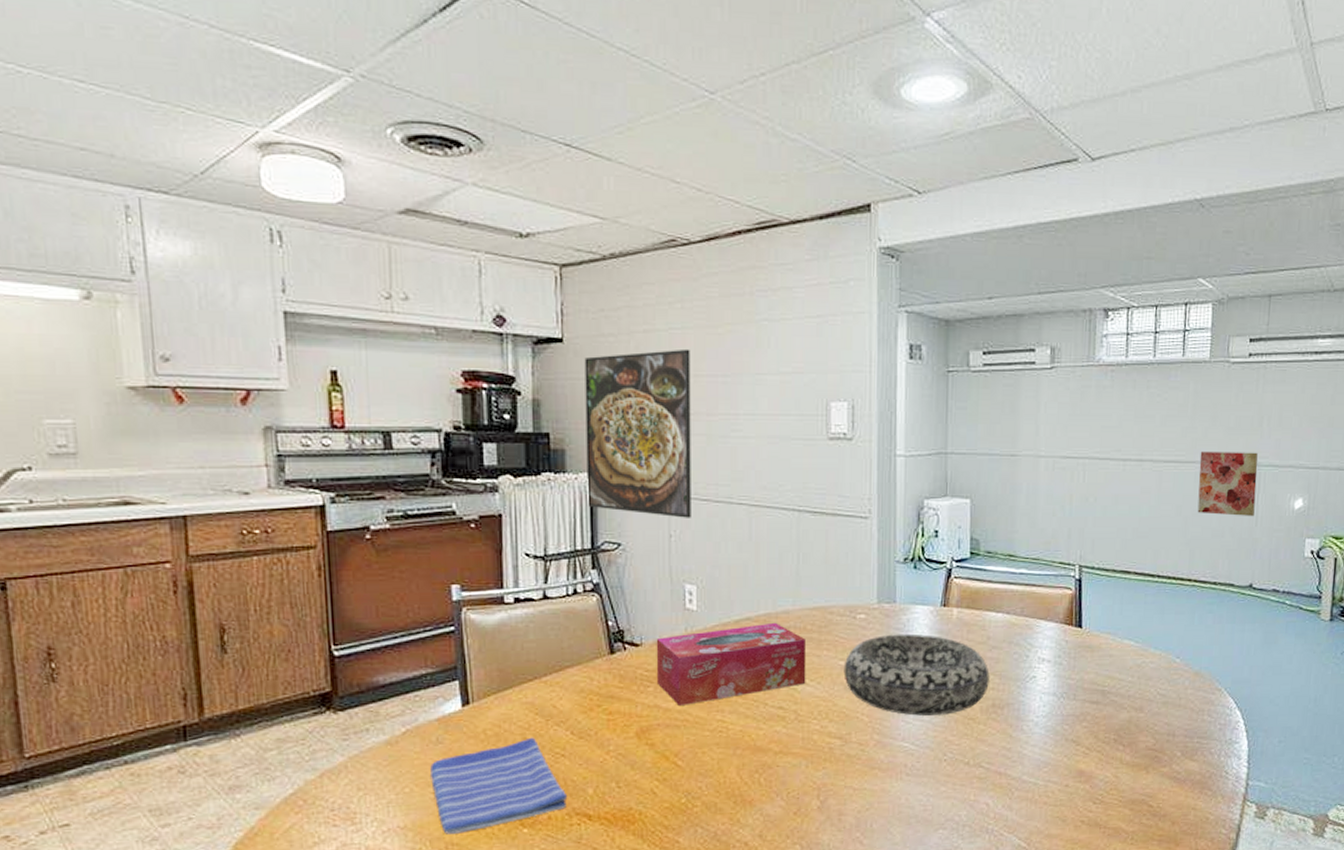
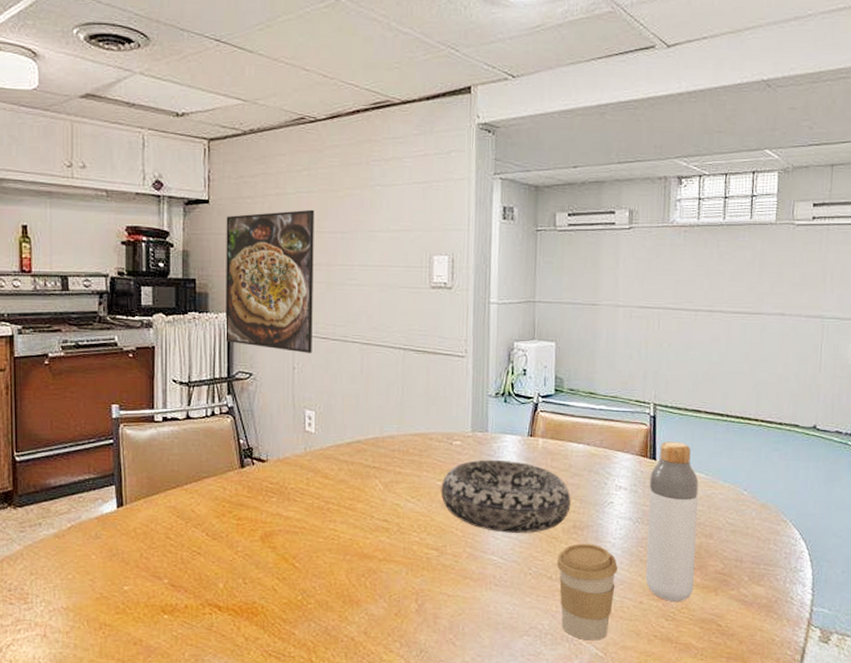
dish towel: present [430,737,568,834] -> none [90,536,202,616]
tissue box: present [656,622,807,707] -> none [279,445,409,516]
coffee cup: none [974,723,1041,831] -> present [556,543,618,641]
bottle: none [1071,606,1128,783] -> present [645,441,699,601]
wall art: present [1197,451,1258,517] -> none [764,303,821,365]

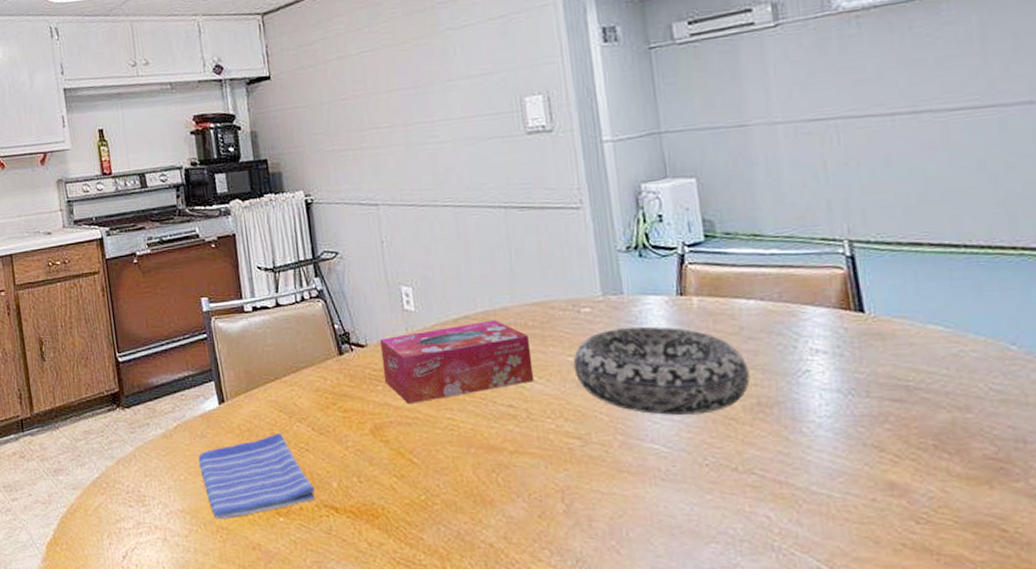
dish towel: none [90,536,202,616] -> present [198,433,315,519]
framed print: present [225,209,315,353] -> none [290,67,400,225]
tissue box: none [279,445,409,516] -> present [379,319,535,405]
coffee cup: present [556,543,618,641] -> none [741,424,832,550]
bottle: present [645,441,699,601] -> none [859,286,954,498]

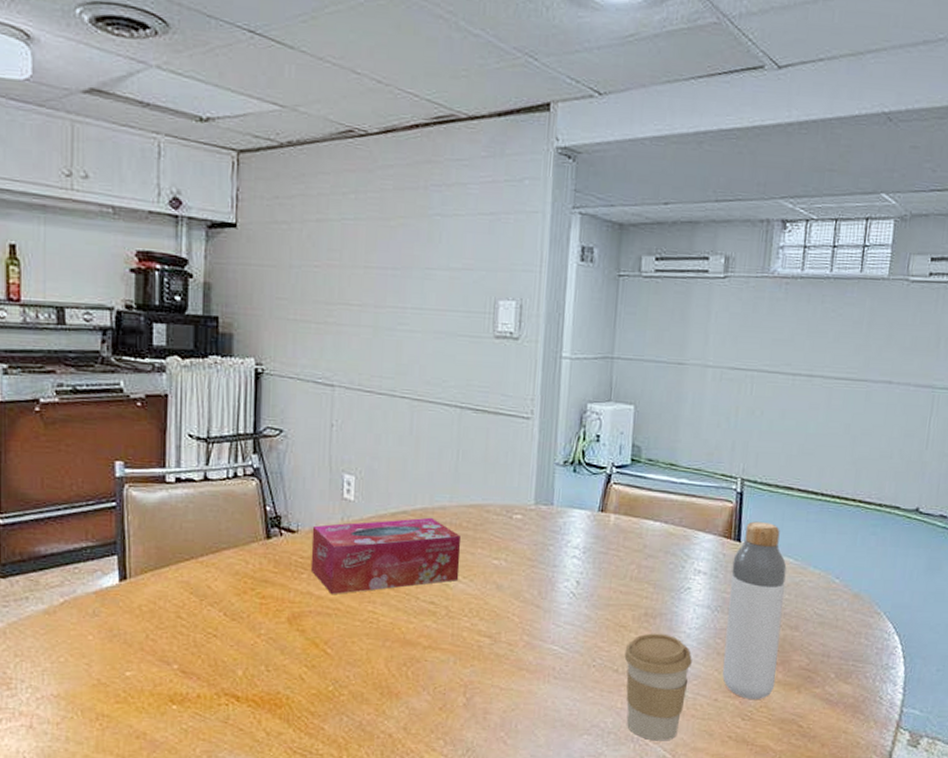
dish towel: present [198,433,315,519] -> none [86,616,218,706]
decorative bowl: present [573,326,750,415] -> none [496,536,644,621]
coffee cup: none [741,424,832,550] -> present [624,633,692,741]
bottle: none [859,286,954,498] -> present [722,521,787,699]

